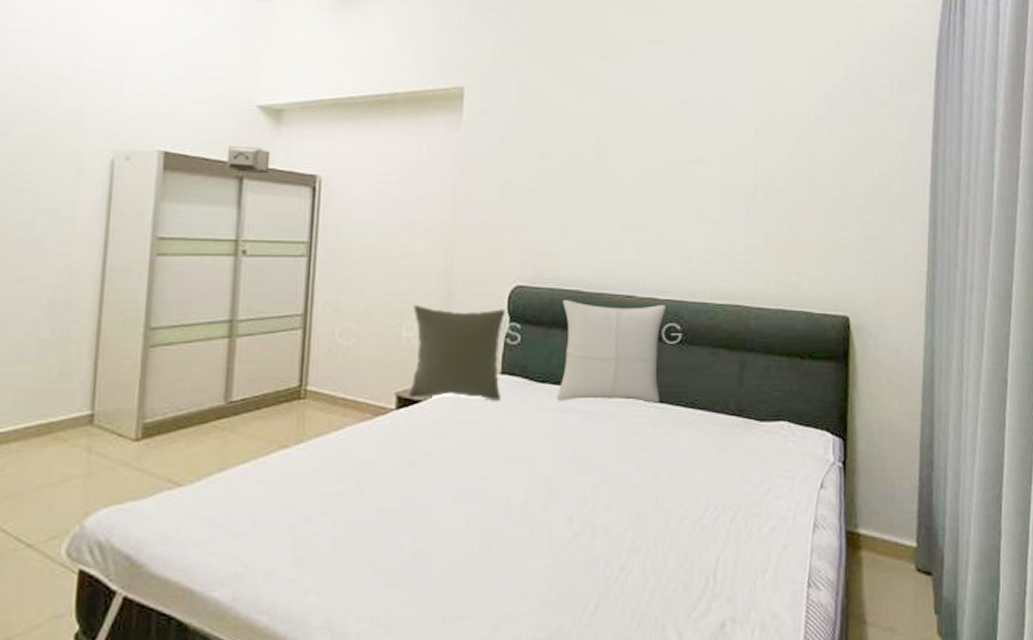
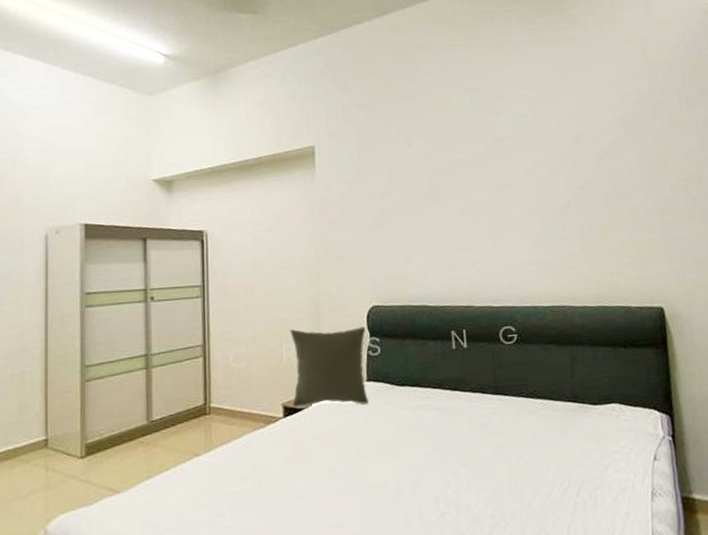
decorative box: present [226,145,271,173] -> none [132,213,166,234]
pillow: present [556,300,665,403] -> none [412,311,505,401]

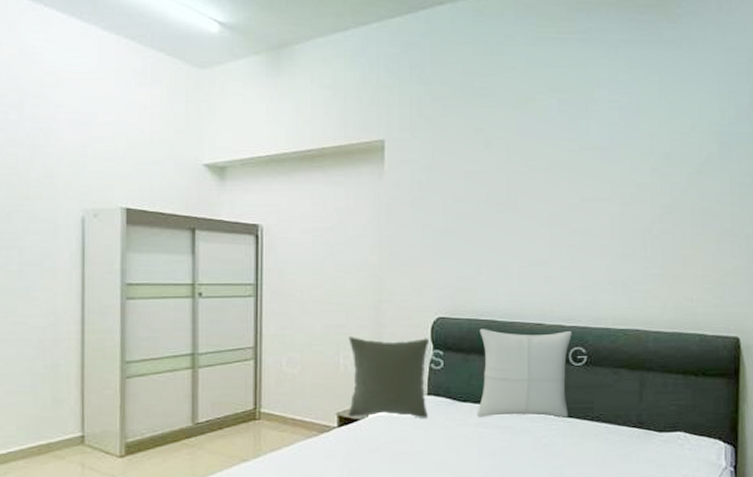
pillow: none [412,311,505,401] -> present [476,329,572,418]

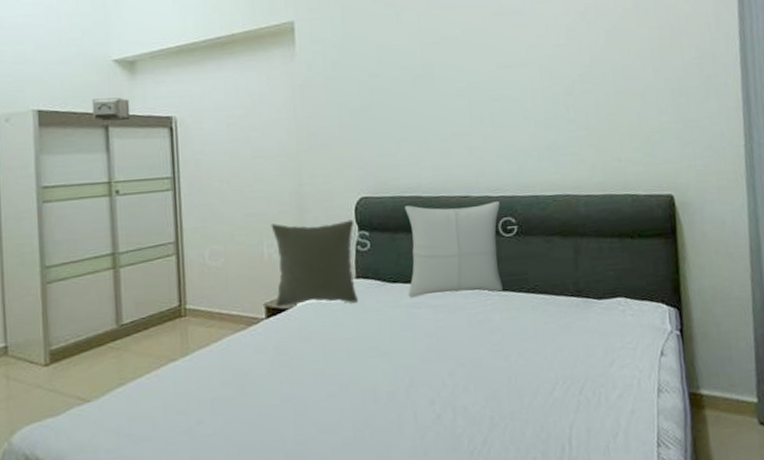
decorative box: none [180,200,217,224] -> present [92,97,130,121]

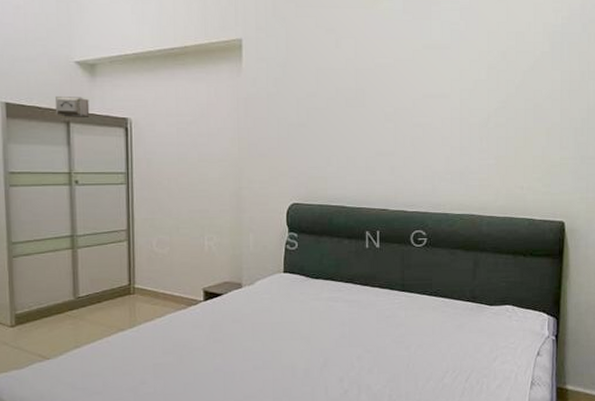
pillow: present [271,219,358,308] -> none [212,220,285,293]
pillow: present [404,201,504,298] -> none [327,214,413,293]

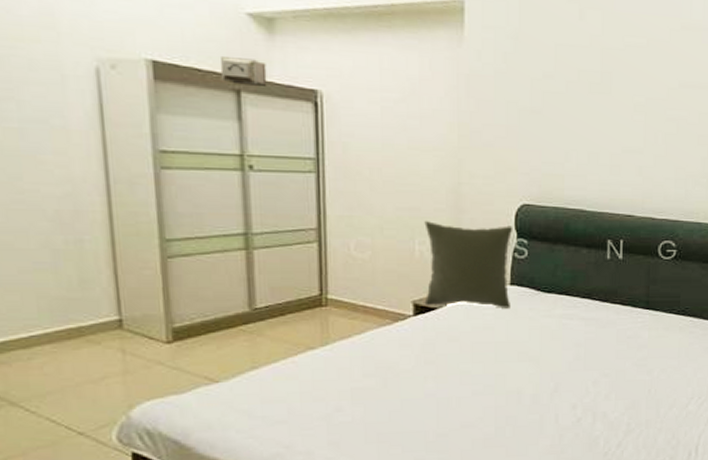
pillow: none [212,220,285,293] -> present [424,221,513,308]

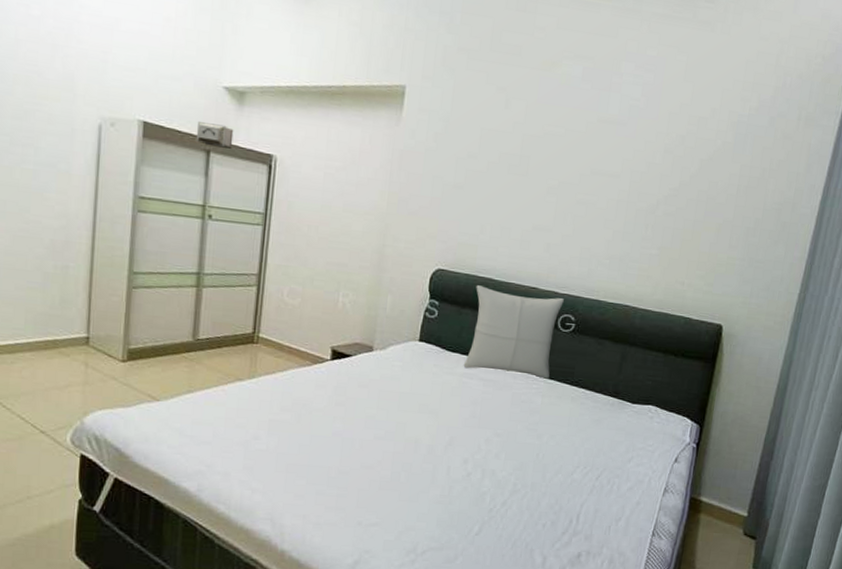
pillow: present [424,221,513,308] -> none [341,276,427,363]
pillow: none [561,218,662,311] -> present [463,285,564,379]

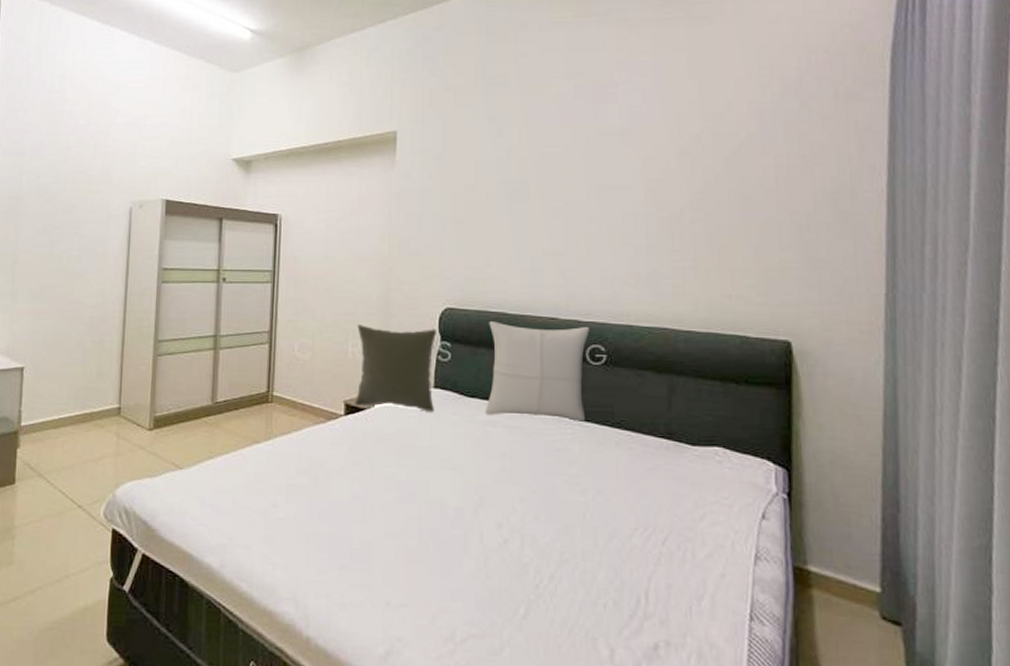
decorative box: present [195,120,234,149] -> none [210,192,243,214]
pillow: none [341,276,427,363] -> present [354,325,437,412]

